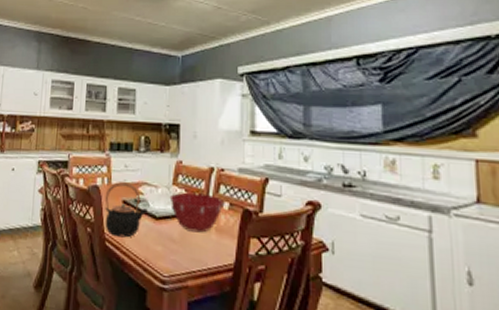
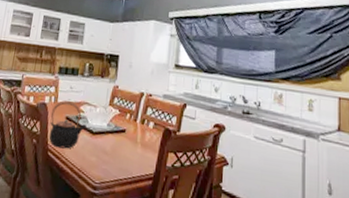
mixing bowl: present [169,192,223,233] -> none [105,112,149,147]

